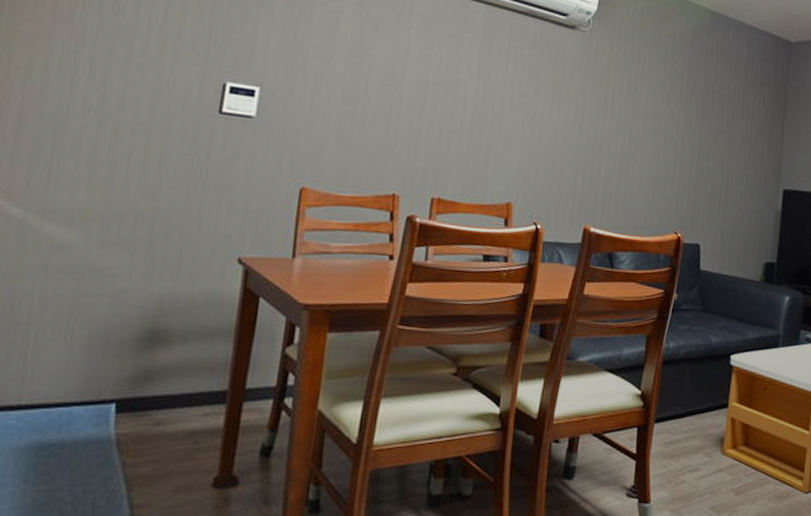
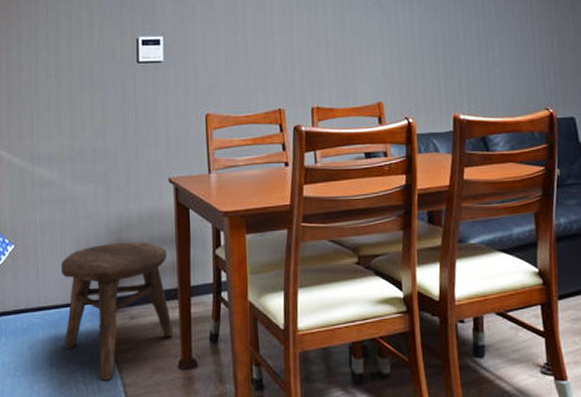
stool: none [50,330,221,500] -> present [61,242,174,380]

